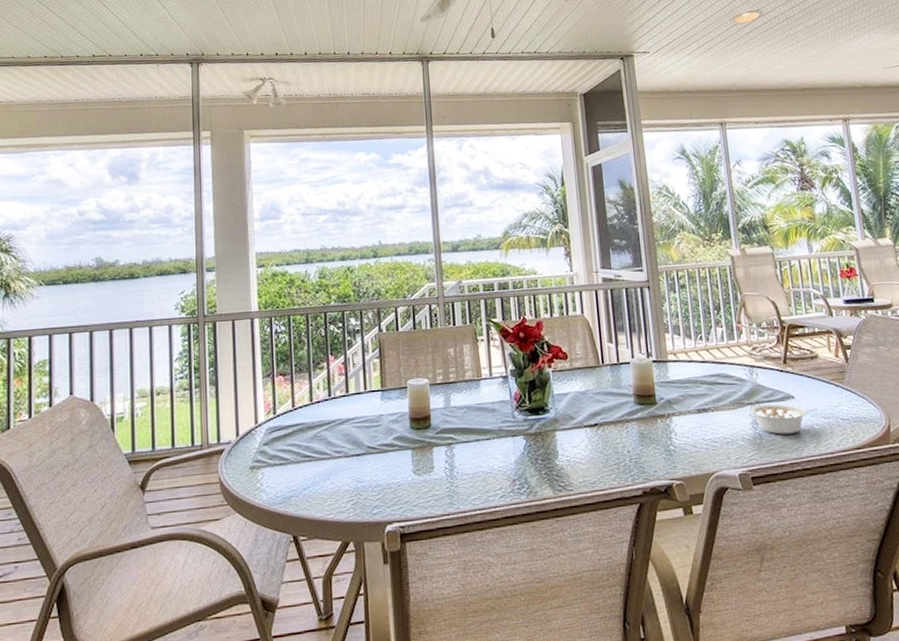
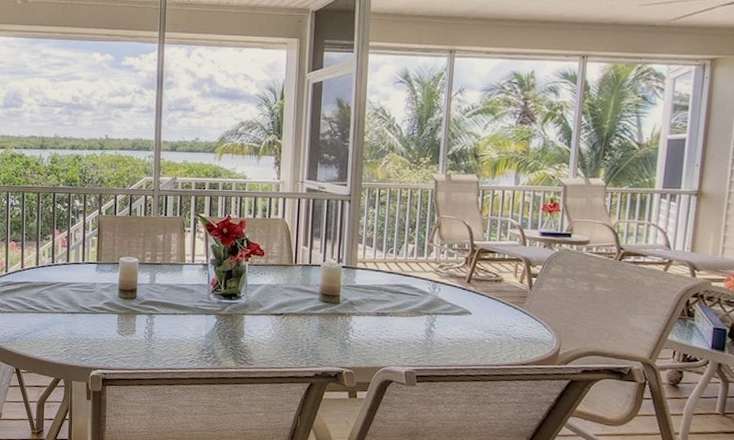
legume: present [749,403,819,435] -> none [425,316,493,344]

